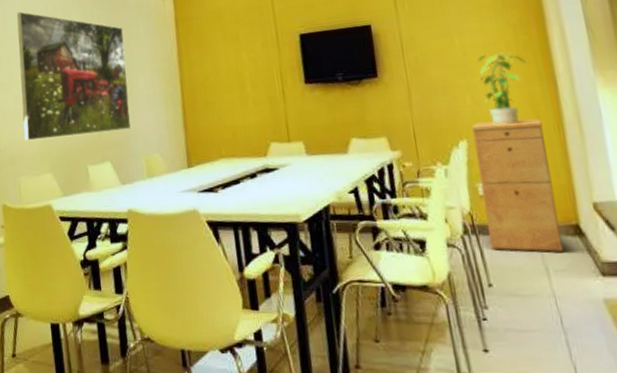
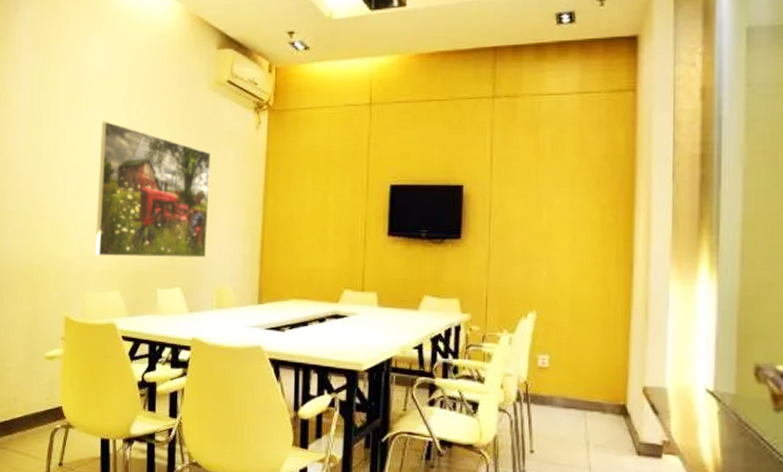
filing cabinet: present [472,118,564,253] -> none [540,295,611,430]
potted plant: present [477,52,528,125] -> none [558,230,609,302]

